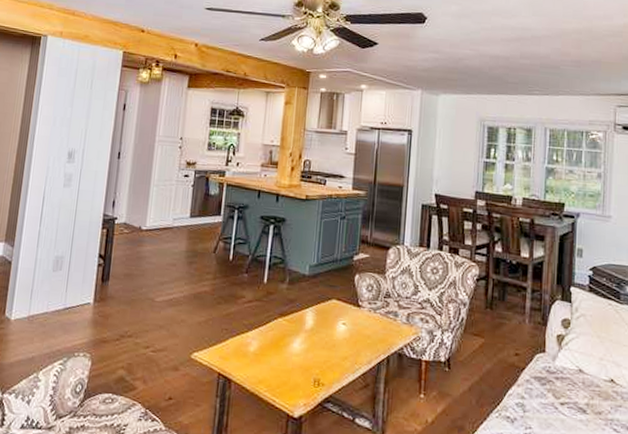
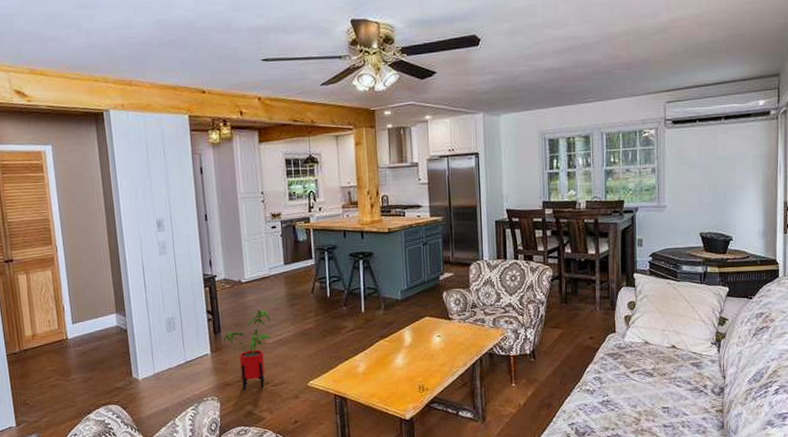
house plant: none [110,262,164,353] -> present [224,310,271,391]

